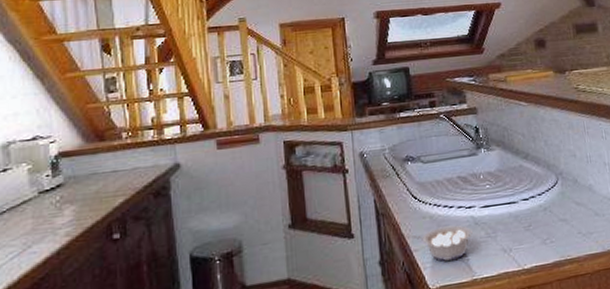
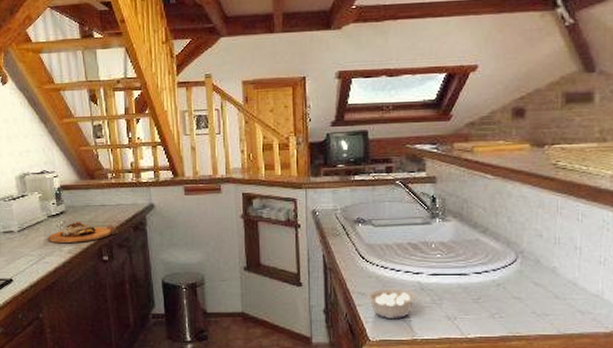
cutting board: none [38,193,136,226] -> present [48,222,120,243]

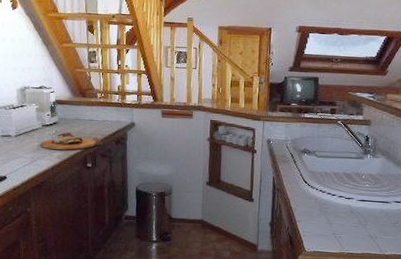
legume: present [356,288,417,320] -> none [298,208,347,236]

